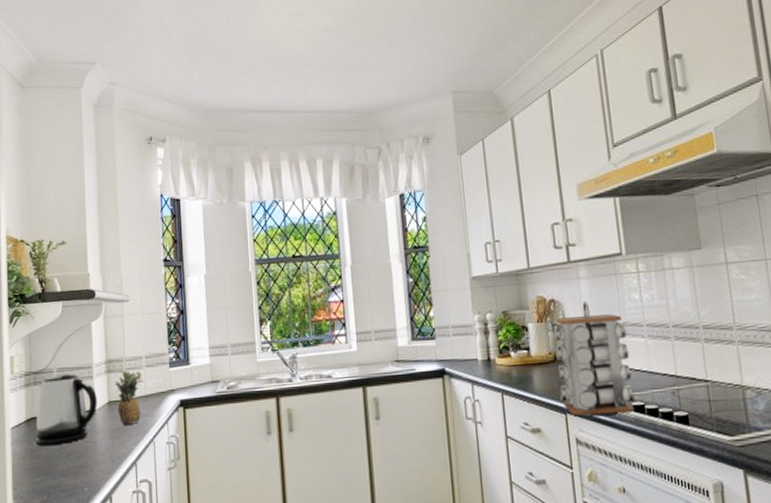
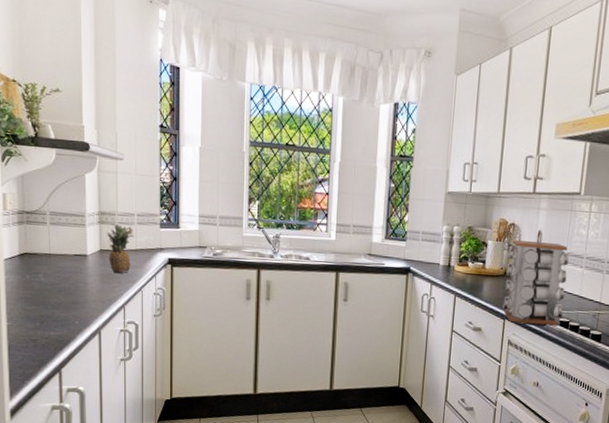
kettle: present [36,374,97,446] -> none [29,217,89,281]

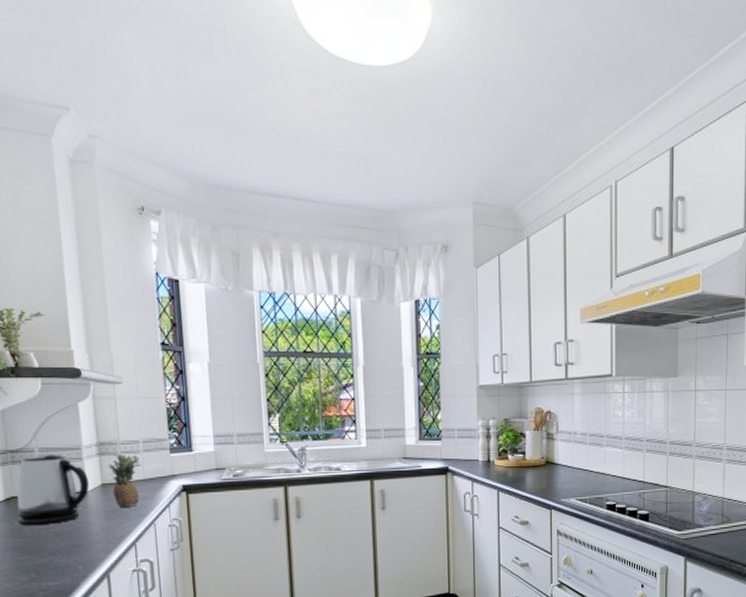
kettle: none [29,217,89,281] -> present [16,454,89,525]
spice rack: present [503,229,569,326] -> none [547,415,608,513]

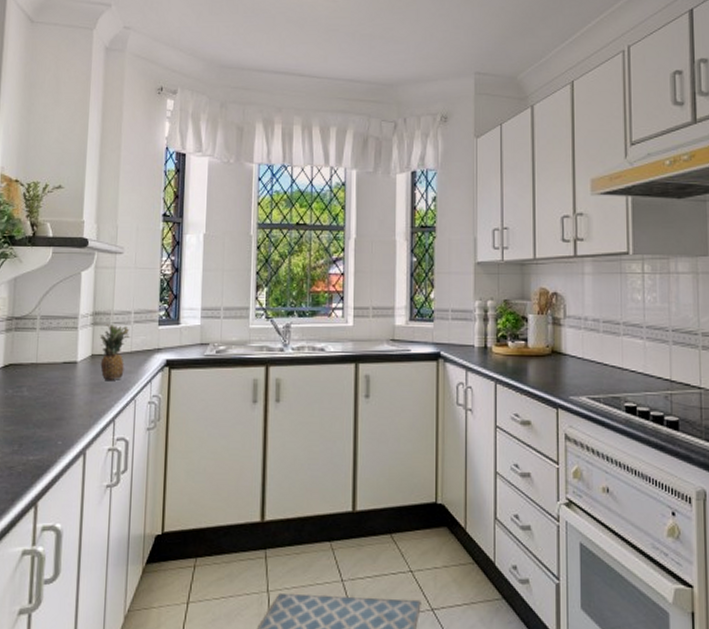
kettle: present [16,454,89,525] -> none [12,322,80,394]

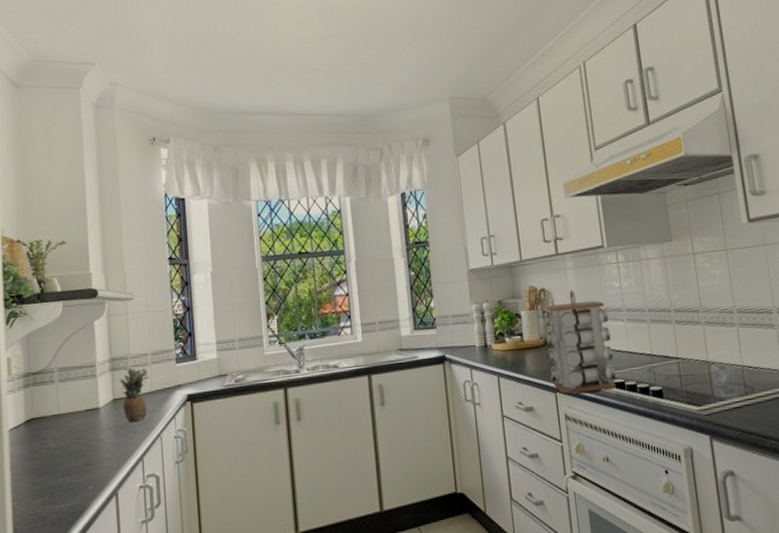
spice rack: none [553,297,627,414] -> present [543,290,616,395]

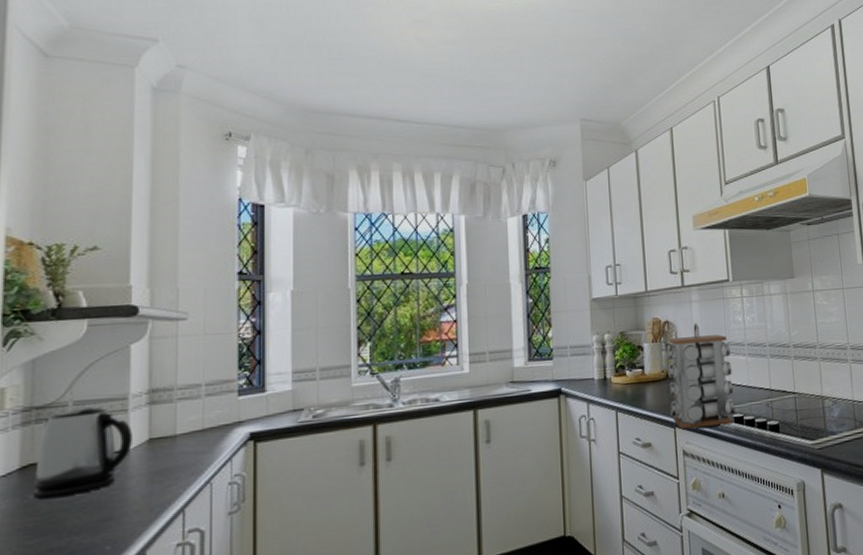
kettle: none [36,373,101,446] -> present [34,407,132,499]
fruit: present [119,367,150,422] -> none [159,401,202,466]

